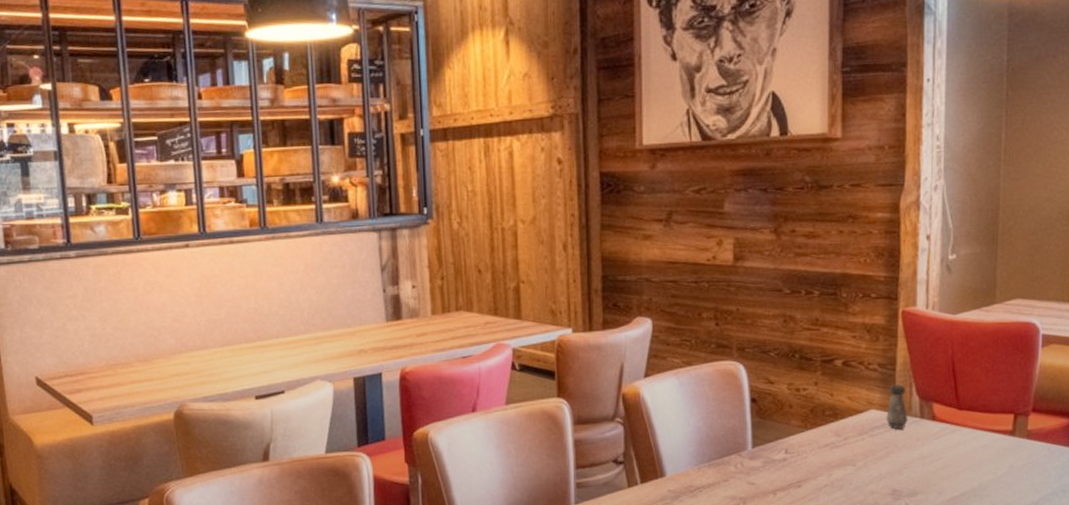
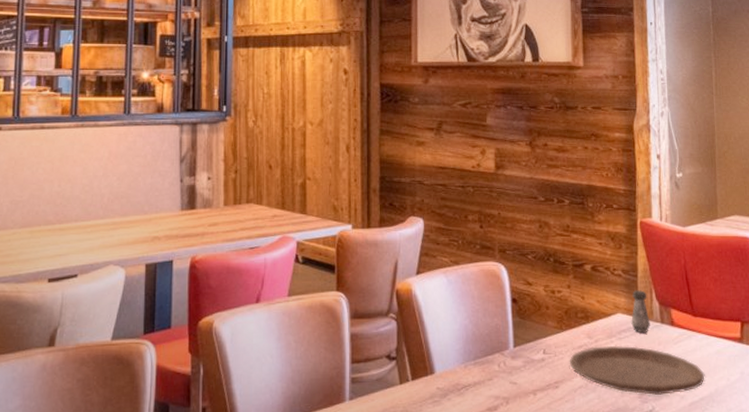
plate: none [813,442,968,491] -> present [569,345,705,395]

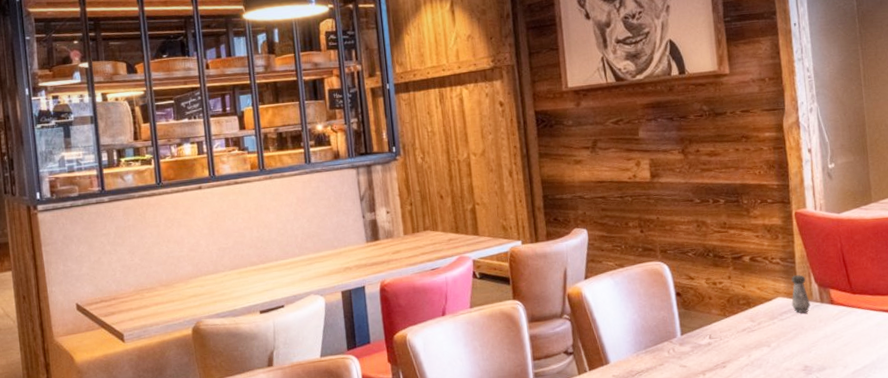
plate: present [569,345,705,395] -> none [734,325,867,367]

